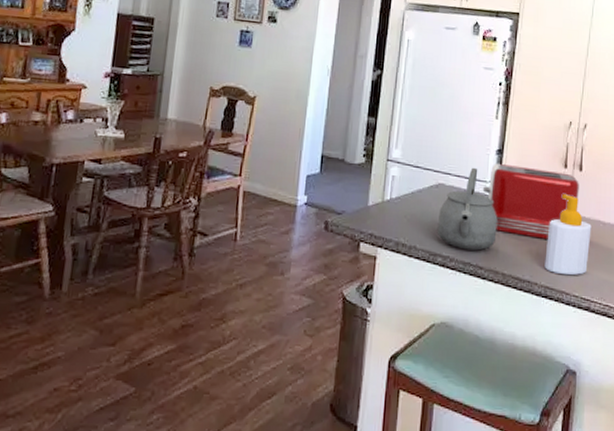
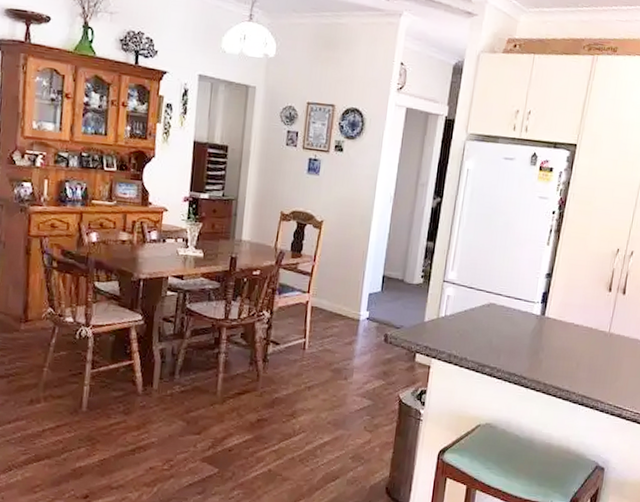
tea kettle: present [437,167,498,251] -> none [486,289,543,363]
toaster: present [482,163,579,239] -> none [530,285,622,355]
soap bottle: present [544,194,592,276] -> none [583,315,630,387]

